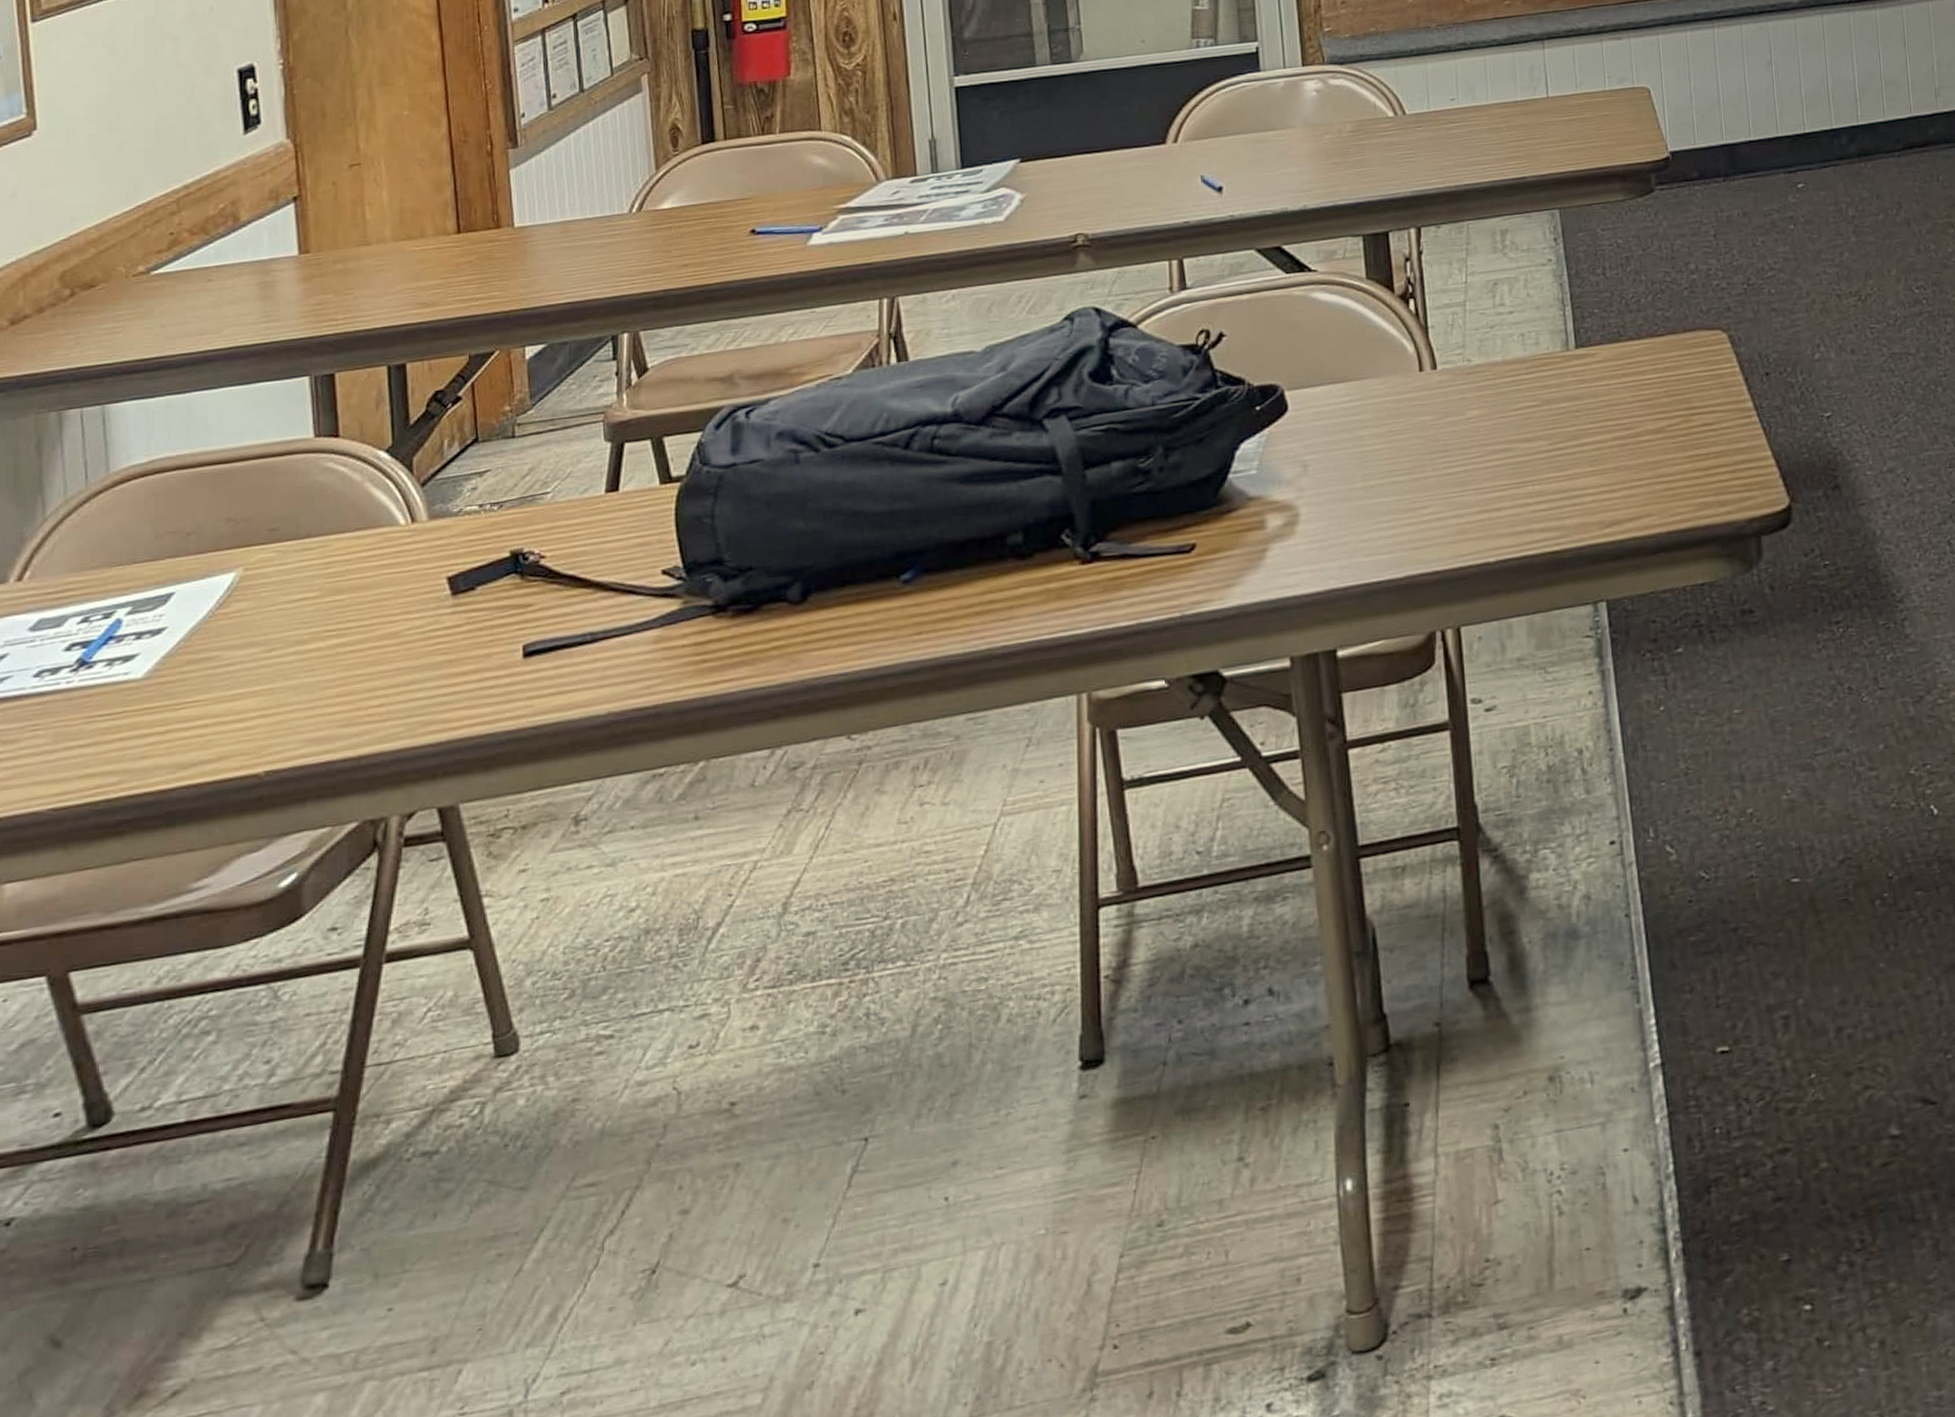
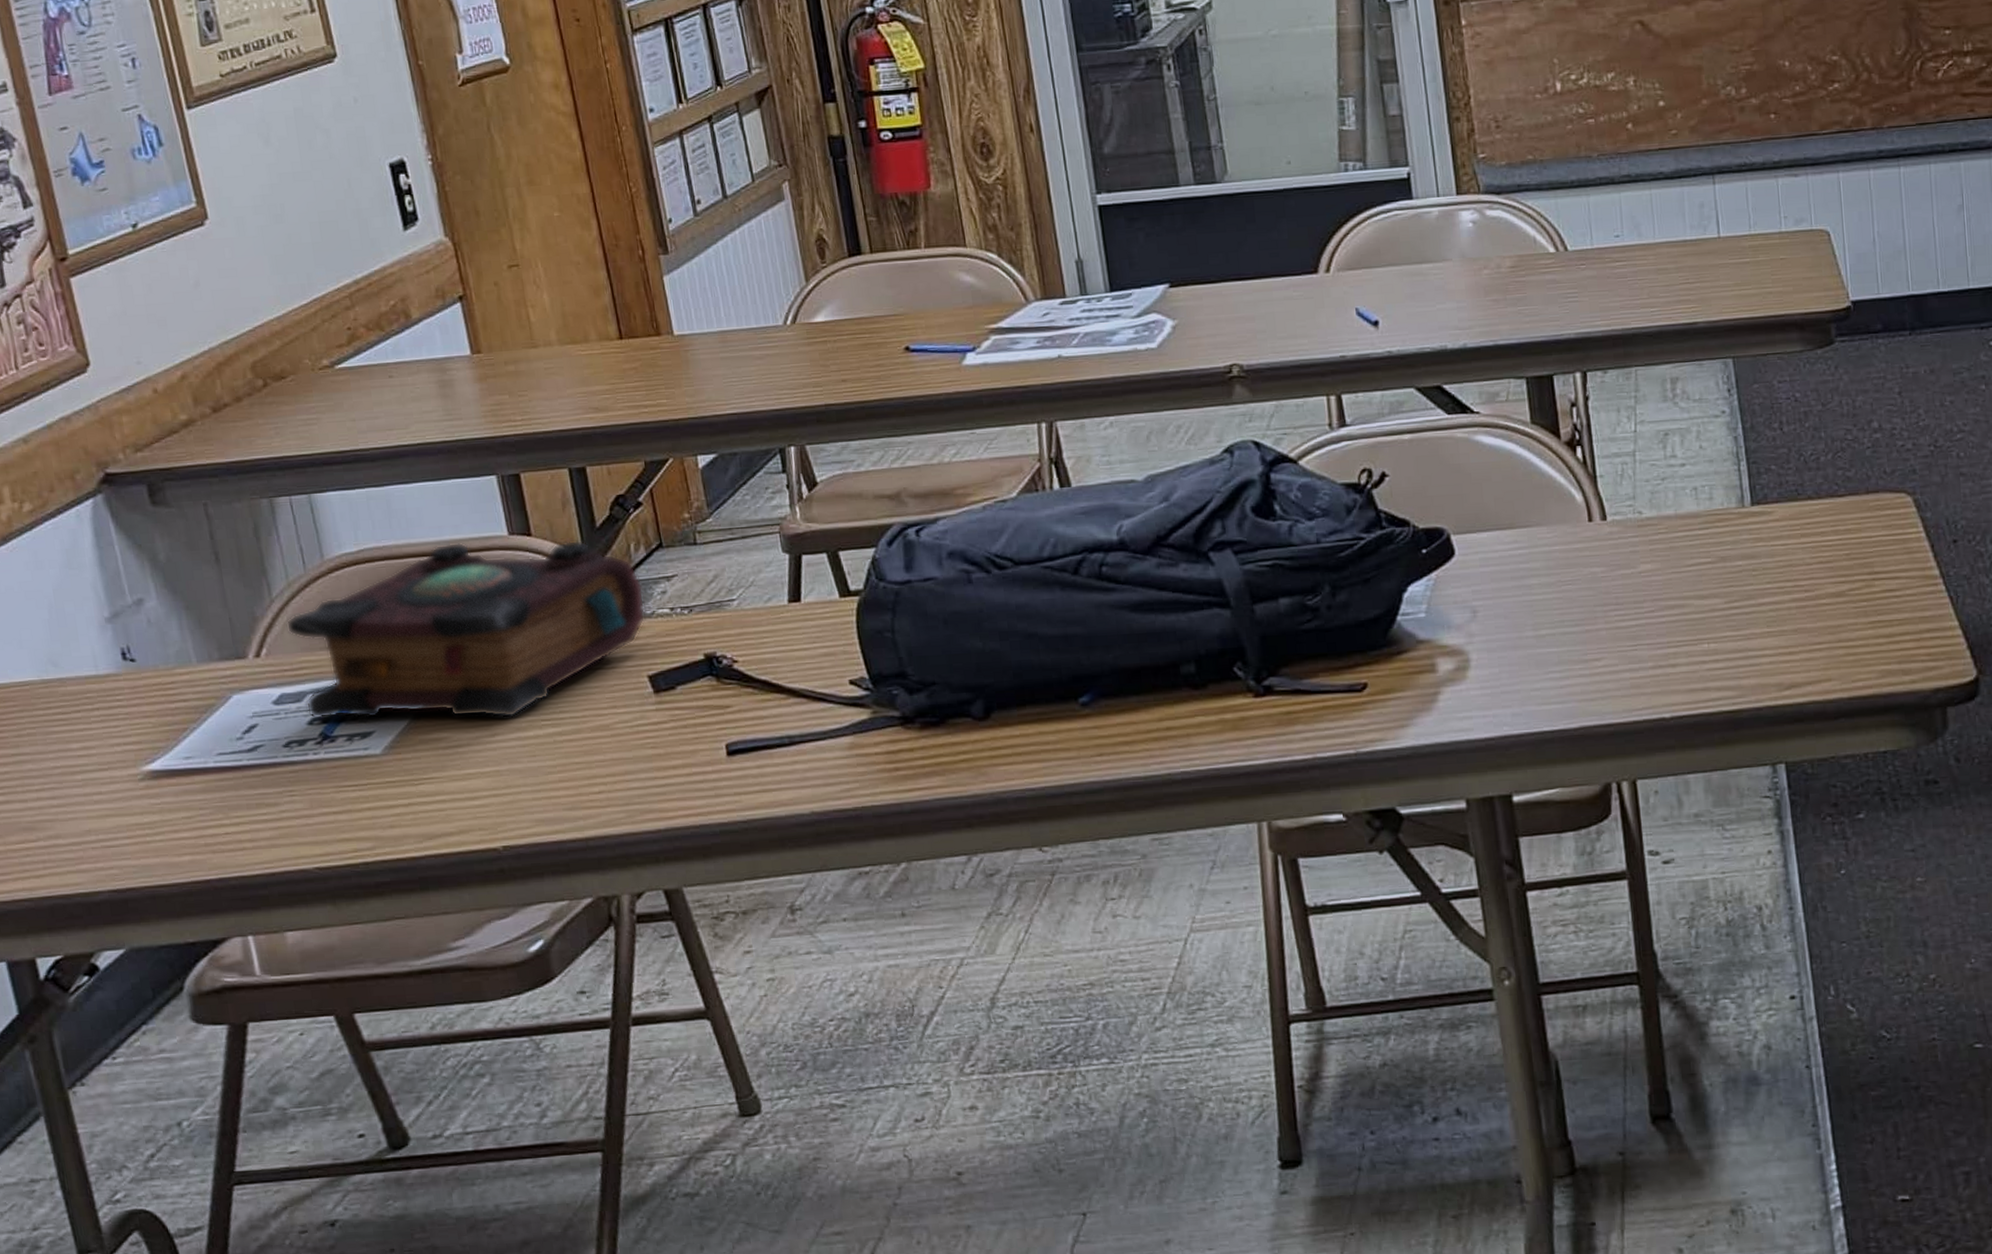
book: none [57,438,453,645] -> present [286,540,646,720]

